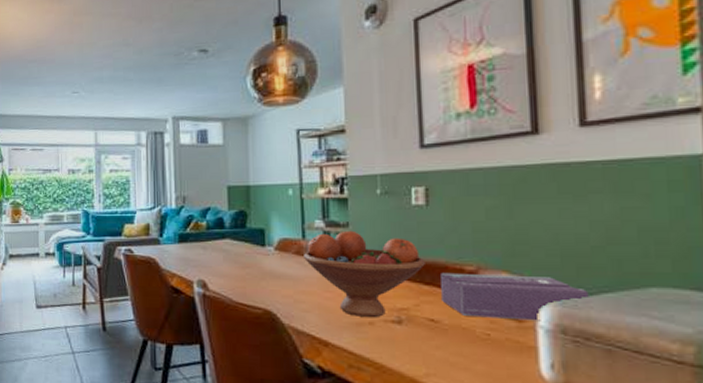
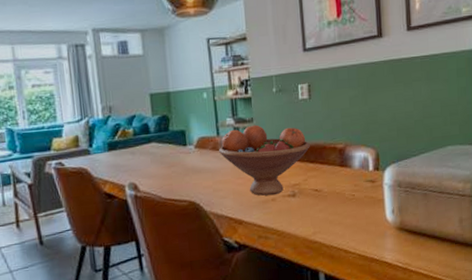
tissue box: present [441,272,589,321] -> none [321,146,414,183]

